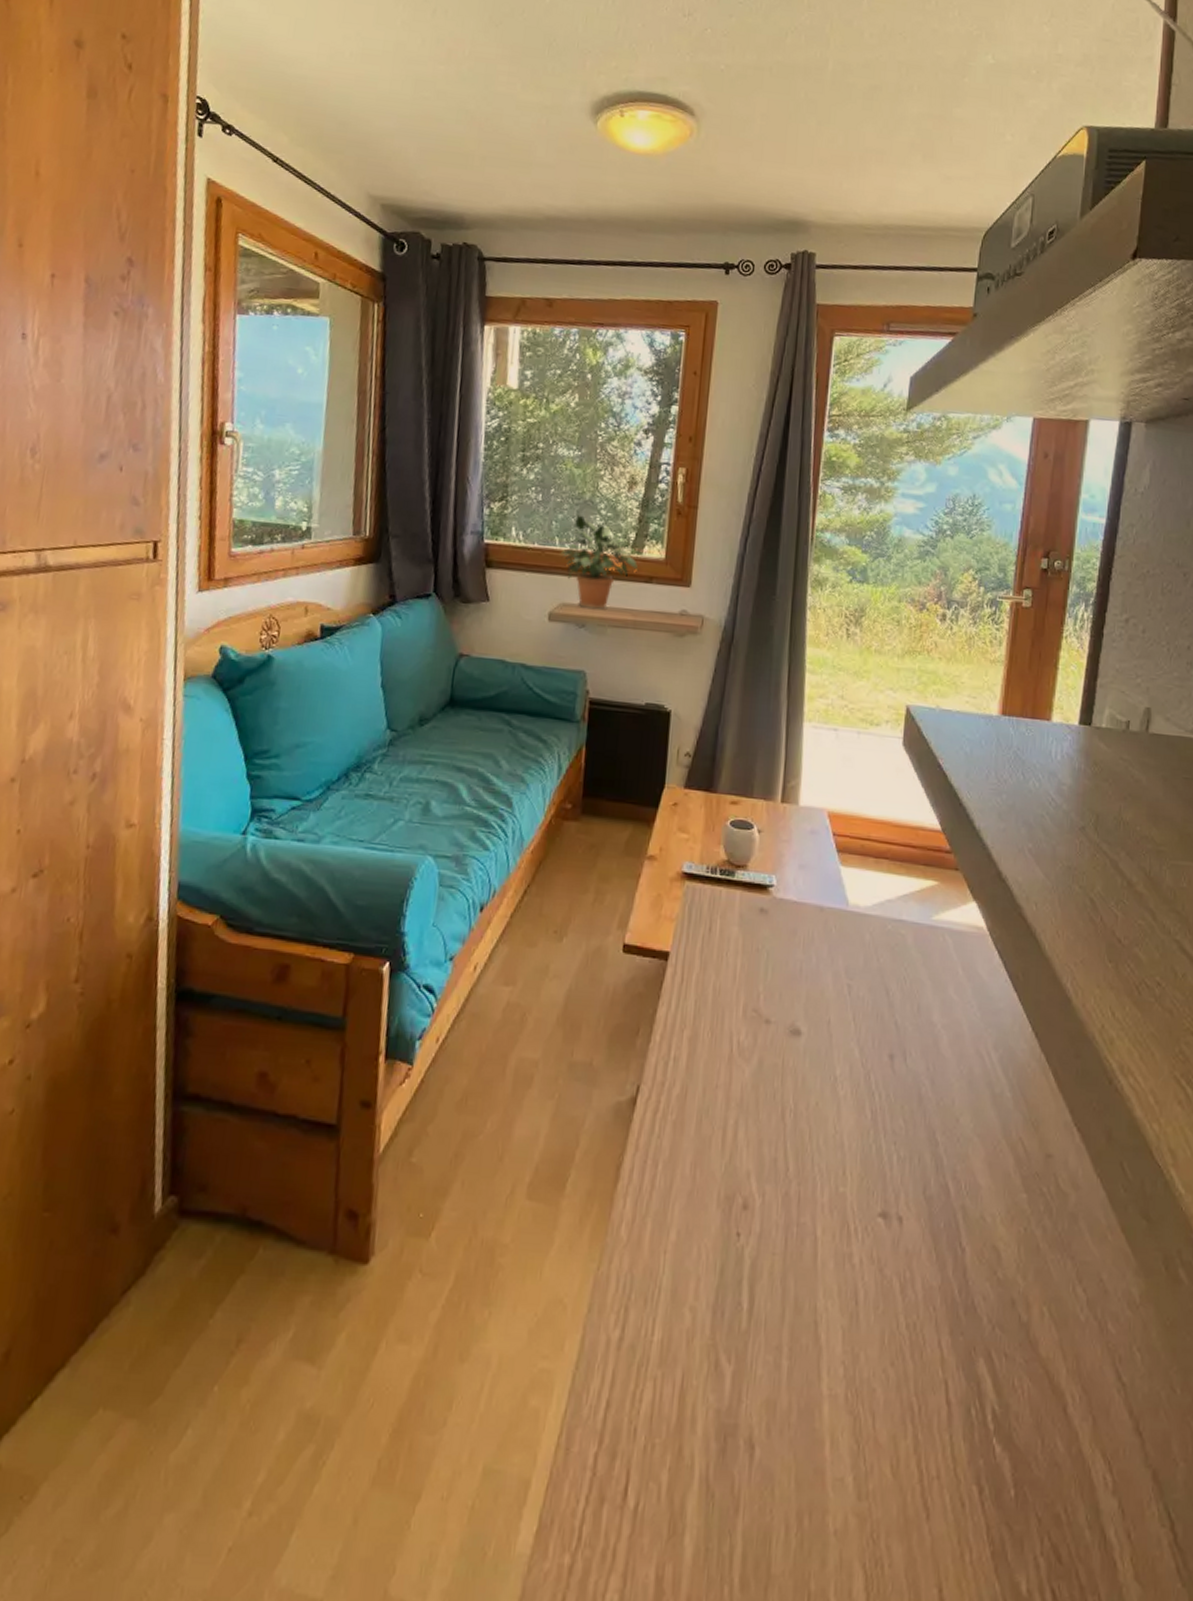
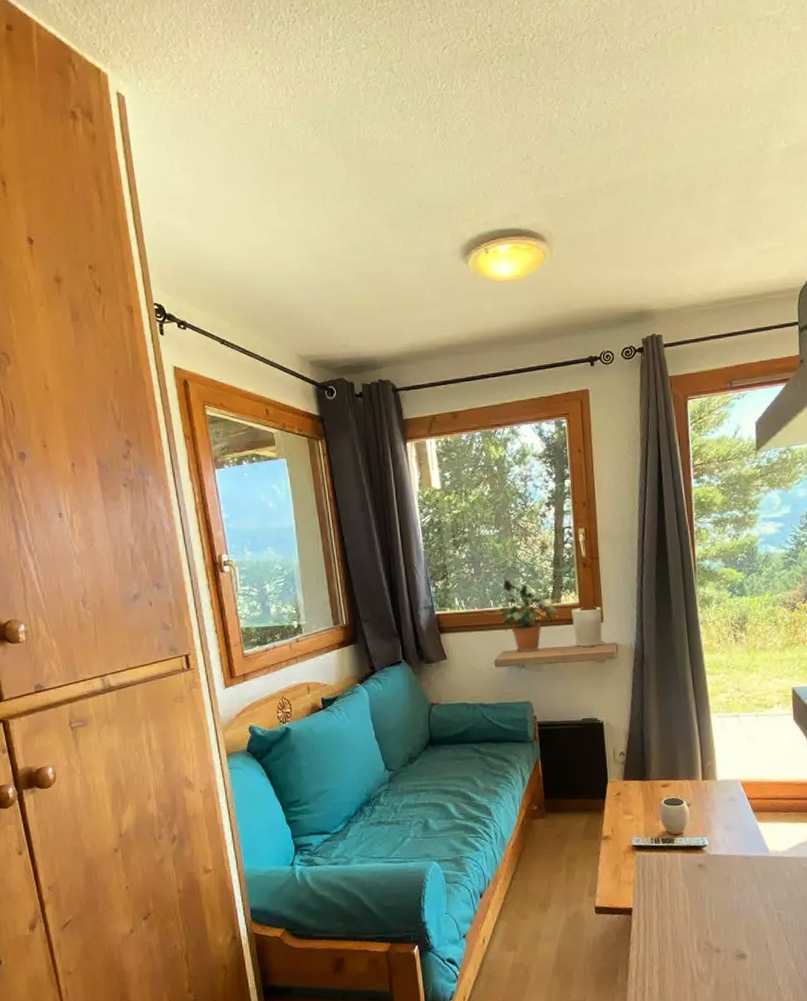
candle holder: none [652,564,691,615] -> present [571,606,602,647]

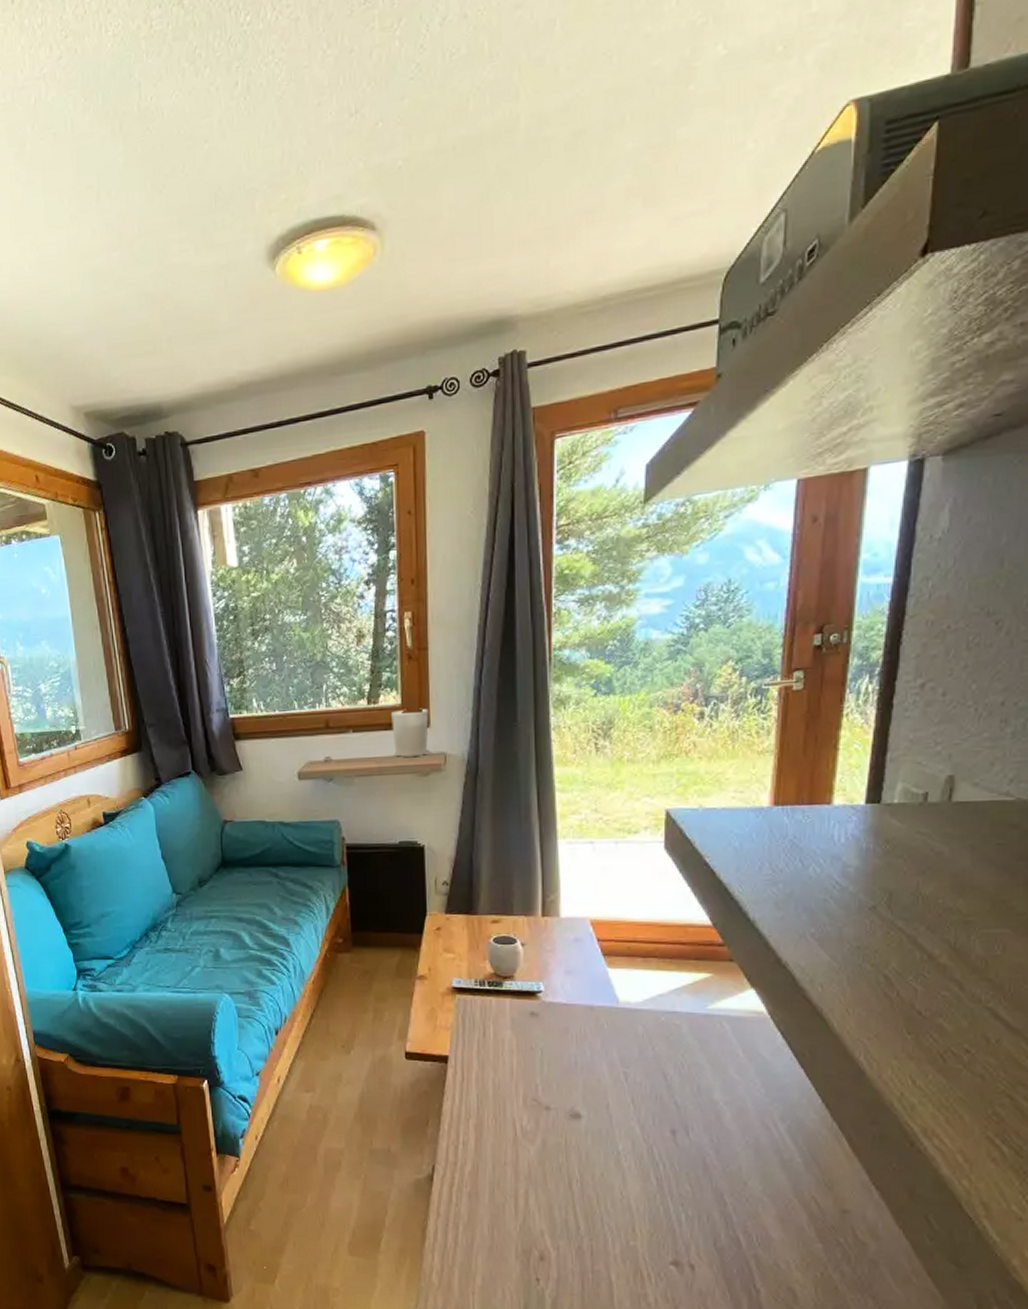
potted plant: present [497,579,562,652] -> none [301,676,381,763]

